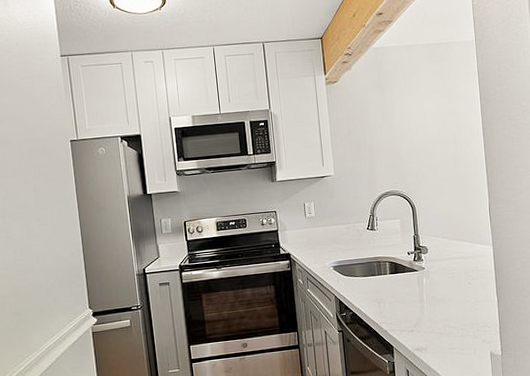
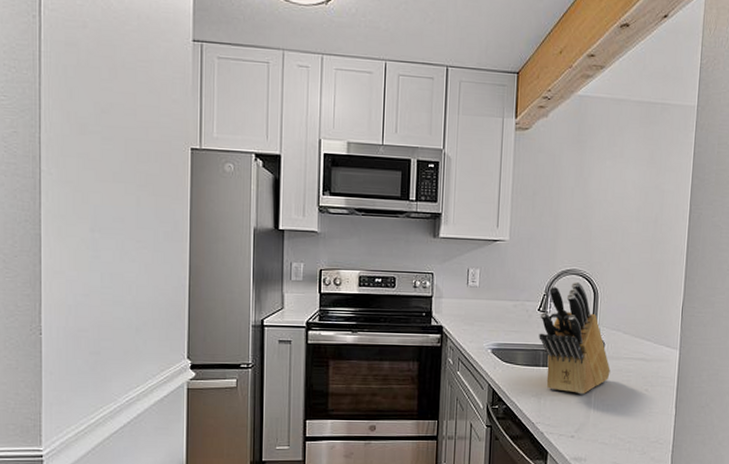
knife block: none [369,200,436,295] -> present [539,281,610,395]

